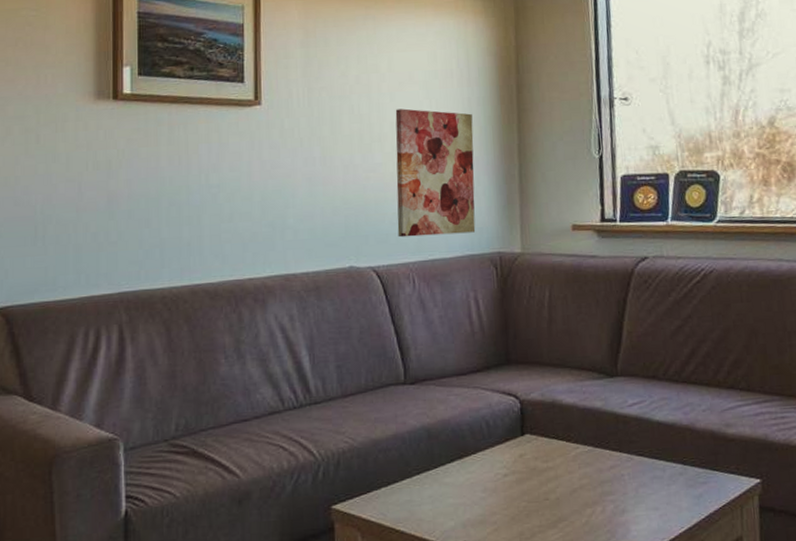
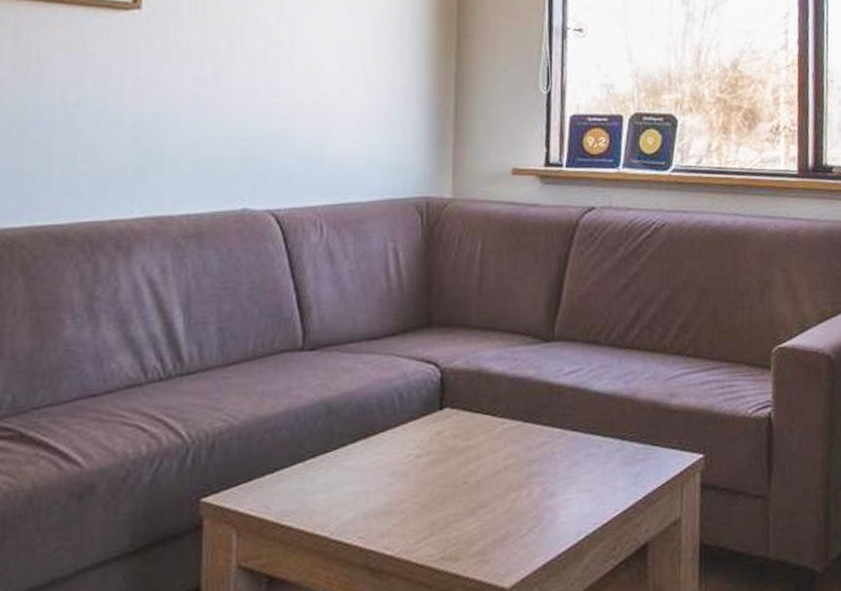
wall art: present [395,108,476,238] -> none [305,25,404,176]

